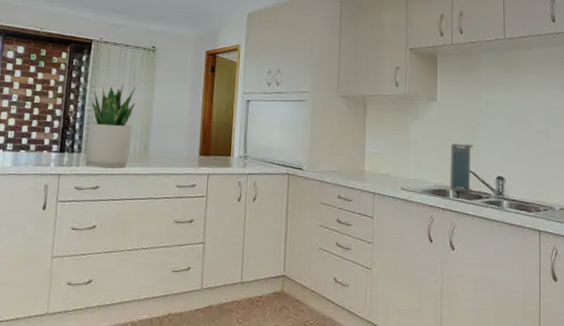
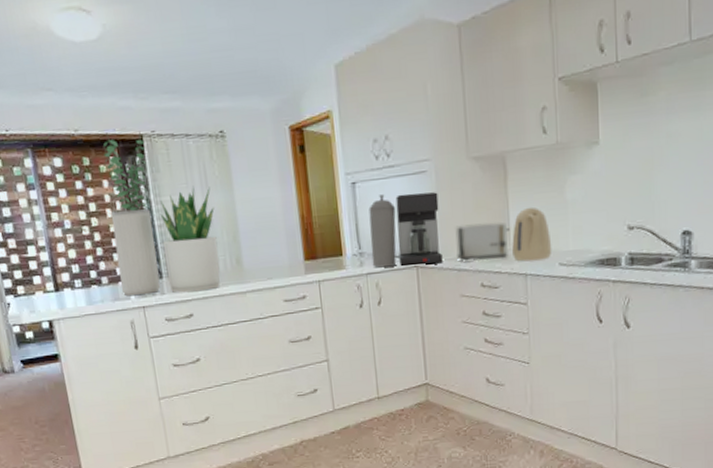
vase: none [44,34,93,165] -> present [102,131,161,296]
canister: none [253,113,278,171] -> present [368,194,396,268]
coffee maker: none [275,115,312,174] -> present [395,192,443,267]
toaster: none [321,145,365,178] -> present [455,222,510,262]
kettle: none [365,140,397,183] -> present [512,207,552,262]
soap dispenser: present [449,143,473,192] -> none [620,195,651,258]

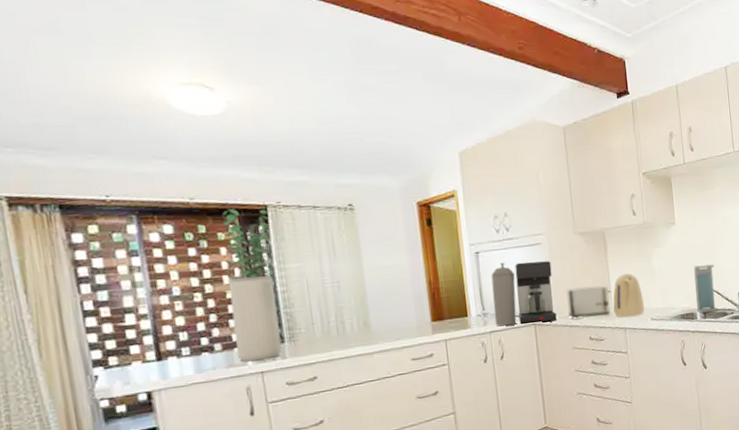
planter: present [160,187,220,293] -> none [283,255,347,357]
soap dispenser: none [620,195,651,258] -> present [694,264,718,313]

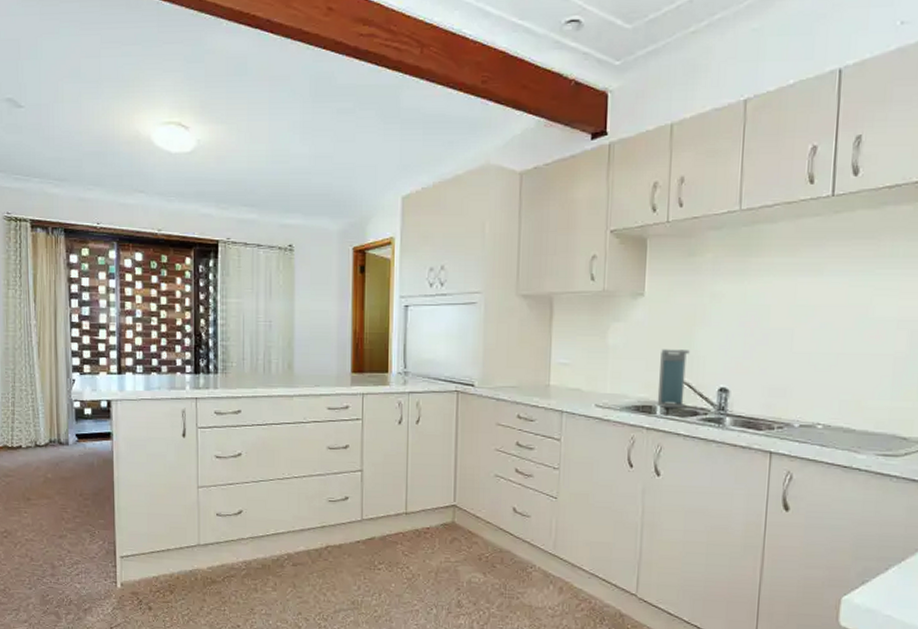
vase: present [221,201,282,362] -> none [178,235,220,387]
canister: present [491,262,517,326] -> none [415,320,443,388]
coffee maker: present [515,261,557,325] -> none [441,321,485,391]
toaster: present [566,285,611,319] -> none [497,356,550,394]
kettle: present [613,273,645,318] -> none [551,347,590,400]

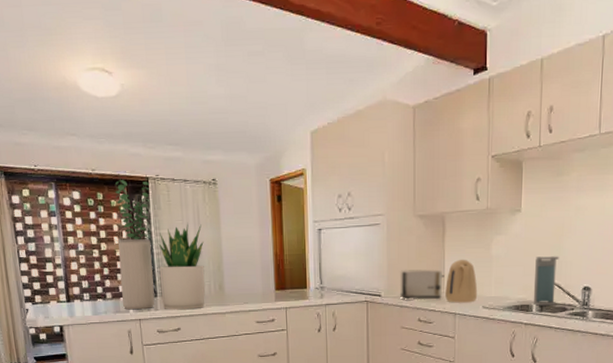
vase: none [178,235,220,387] -> present [114,174,155,310]
planter: none [222,293,274,390] -> present [158,223,206,310]
toaster: none [497,356,550,394] -> present [400,269,444,300]
kettle: none [551,347,590,400] -> present [445,259,478,303]

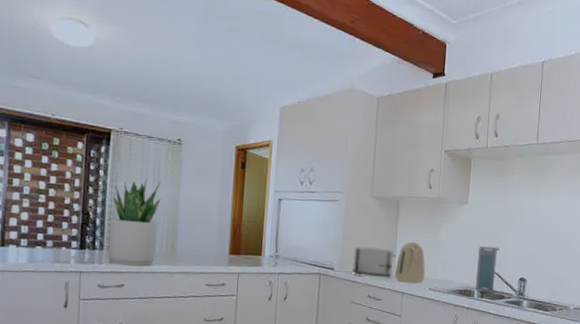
vase: present [114,174,155,310] -> none [63,122,112,262]

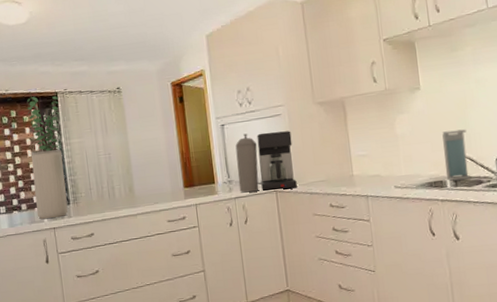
vase: none [63,122,112,262] -> present [26,89,68,220]
planter: present [108,179,161,267] -> none [69,131,116,217]
canister: none [284,212,310,271] -> present [235,133,259,193]
coffee maker: none [306,214,345,274] -> present [257,131,297,192]
toaster: present [352,245,396,278] -> none [306,153,351,186]
kettle: present [395,241,426,284] -> none [353,140,388,186]

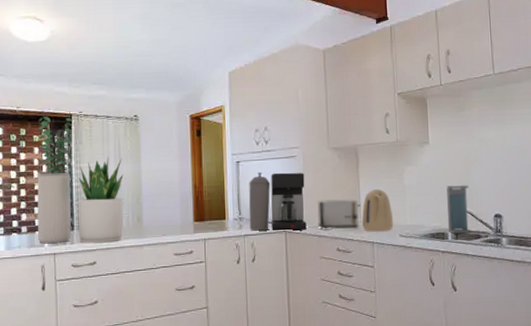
planter: none [69,131,116,217] -> present [77,157,124,244]
toaster: none [306,153,351,186] -> present [317,199,360,230]
kettle: none [353,140,388,186] -> present [362,188,394,232]

